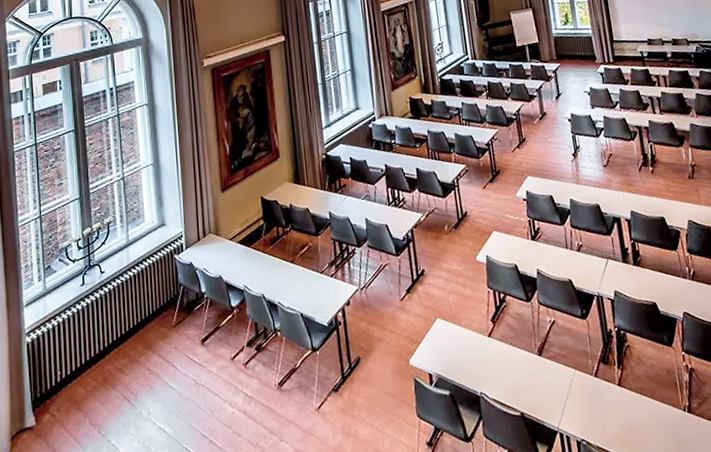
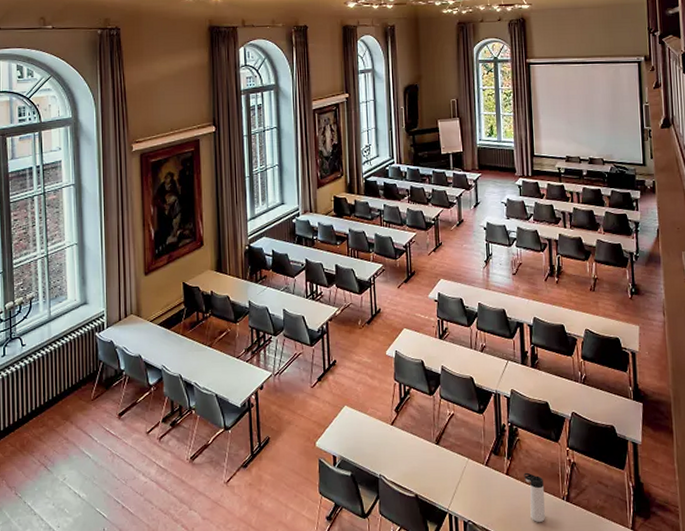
thermos bottle: none [637,382,667,438] -> present [524,472,545,522]

